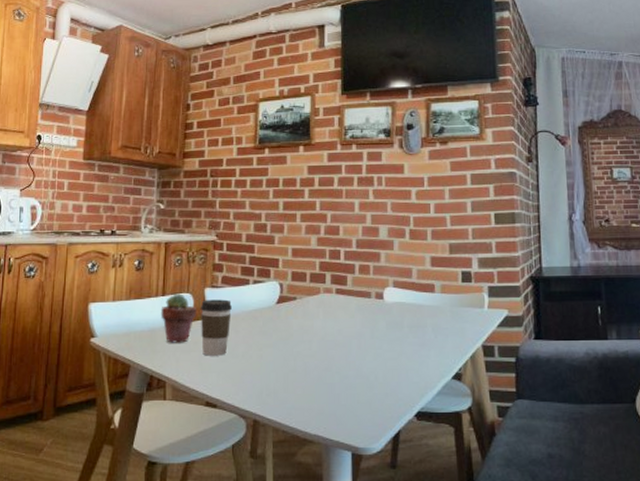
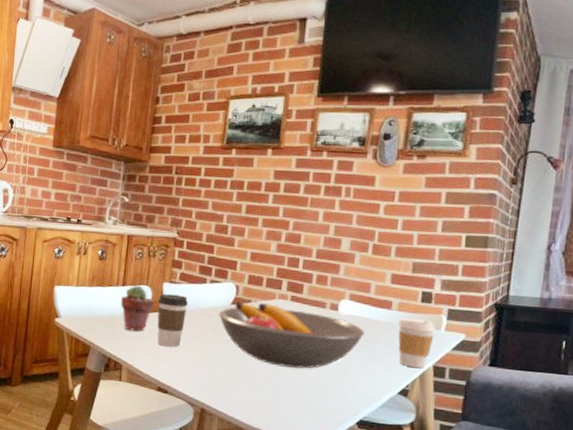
fruit bowl: none [264,299,412,364] -> present [218,301,365,369]
coffee cup: none [443,298,479,350] -> present [398,317,435,369]

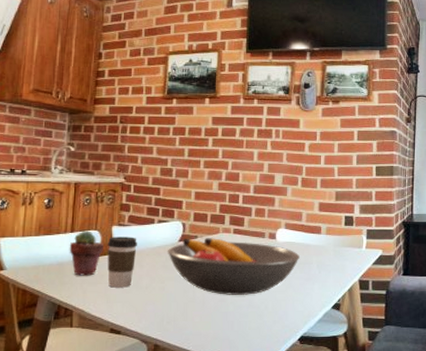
coffee cup: present [398,317,435,369] -> none [328,239,358,284]

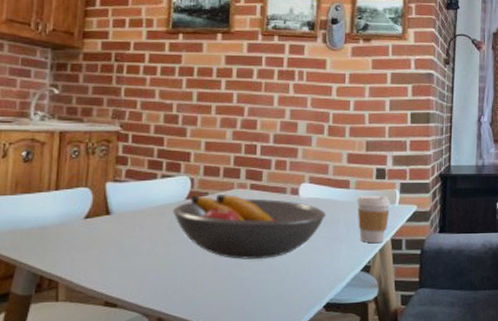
potted succulent: present [69,231,104,276] -> none [53,188,97,241]
coffee cup: present [107,237,137,288] -> none [100,194,136,254]
coffee cup: none [328,239,358,284] -> present [357,194,390,244]

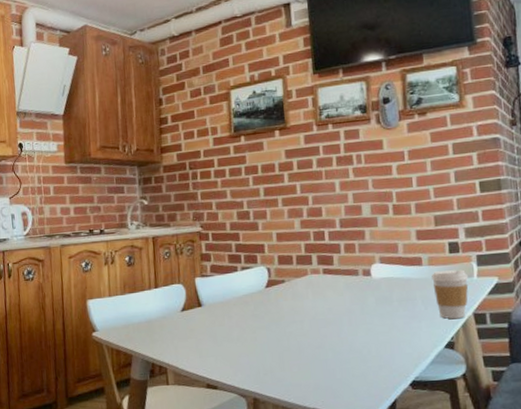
fruit bowl: present [172,195,326,259] -> none [254,281,401,341]

